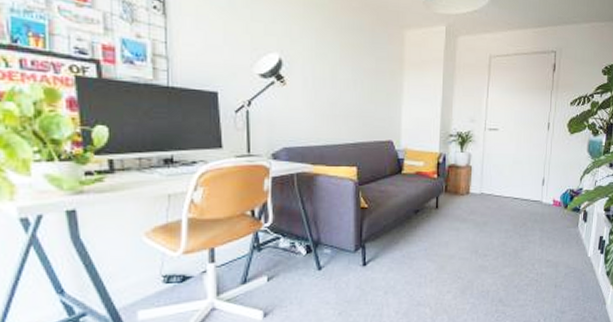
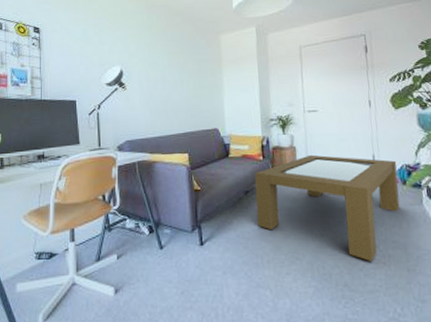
coffee table: none [424,175,563,279] -> present [255,154,400,261]

